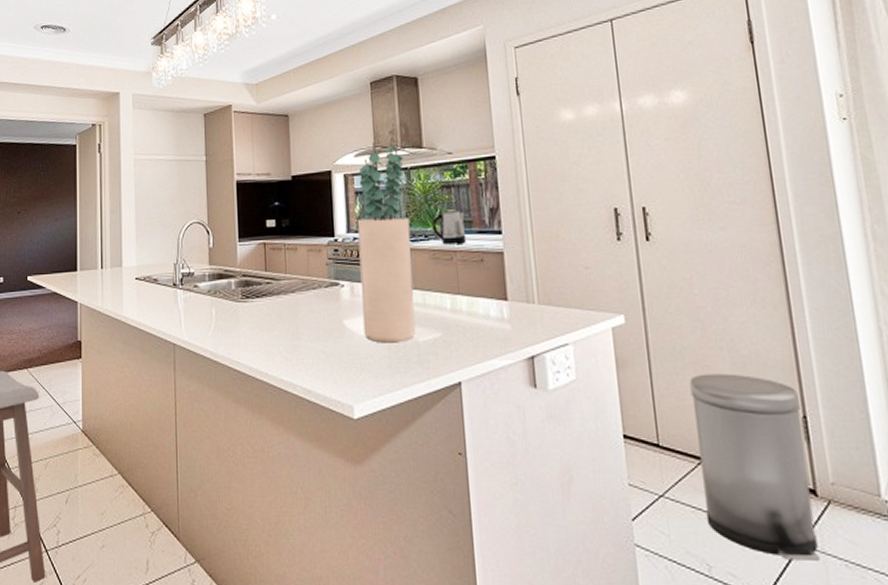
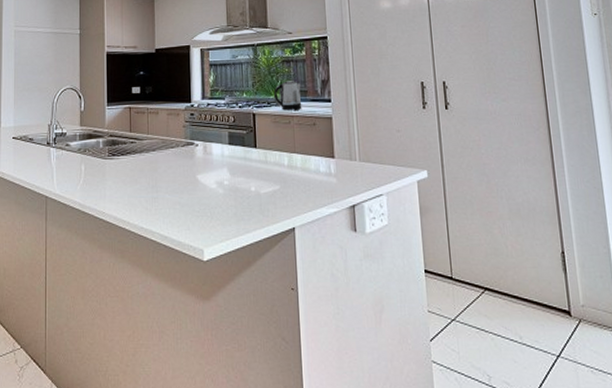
vase: present [357,136,416,343] -> none [211,17,258,195]
pedal bin: present [689,373,820,561] -> none [477,218,572,369]

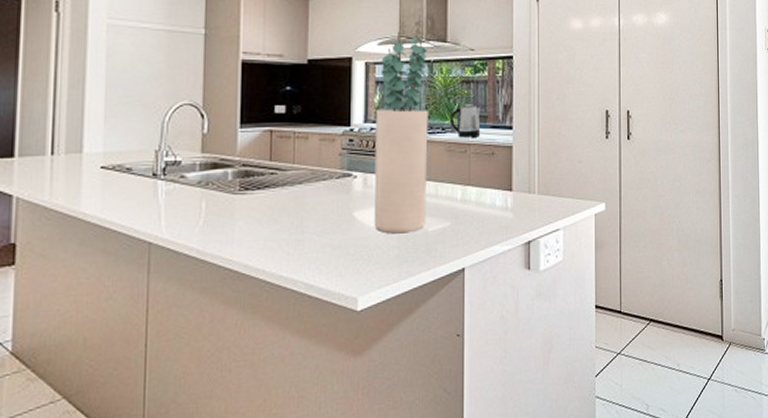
vase: none [211,17,258,195] -> present [374,28,428,234]

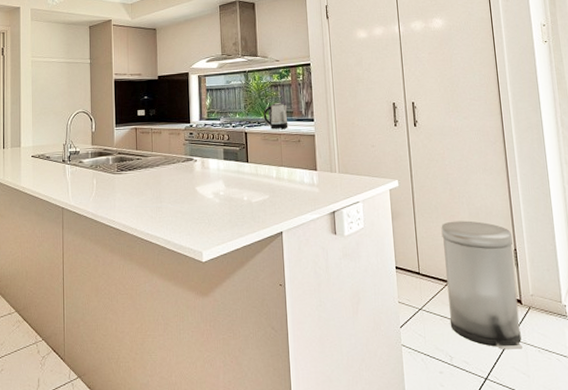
vase: present [374,28,428,234] -> none [207,47,250,204]
pedal bin: none [648,249,720,392] -> present [441,220,522,350]

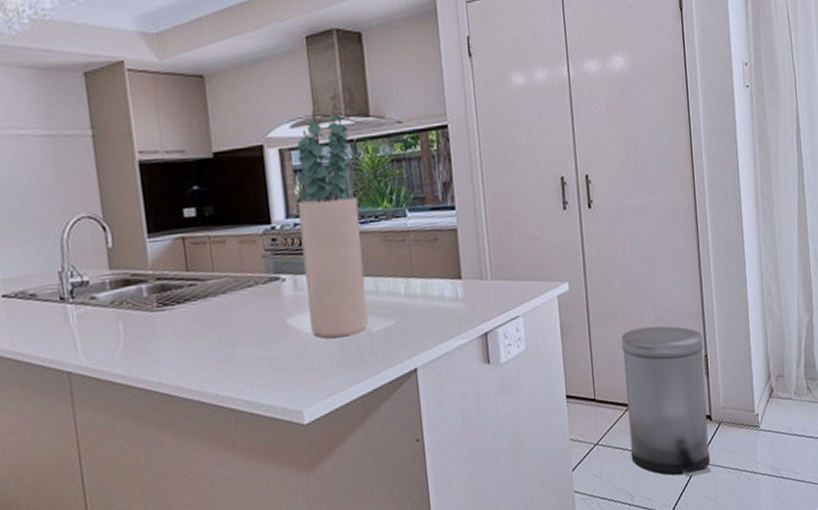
vase: none [207,47,250,204] -> present [297,103,369,339]
kettle: present [263,103,289,129] -> none [382,185,420,225]

